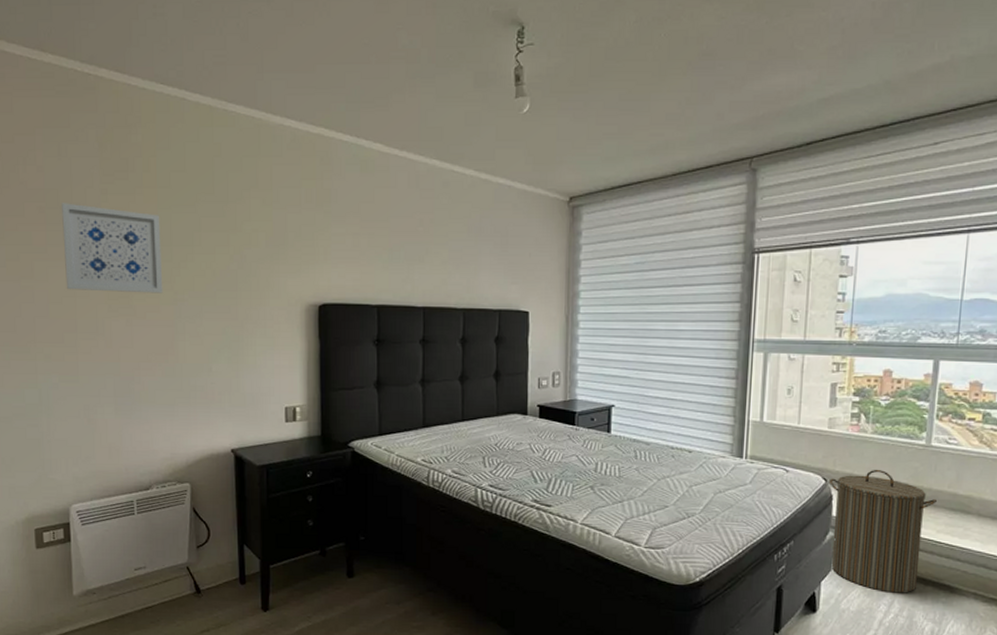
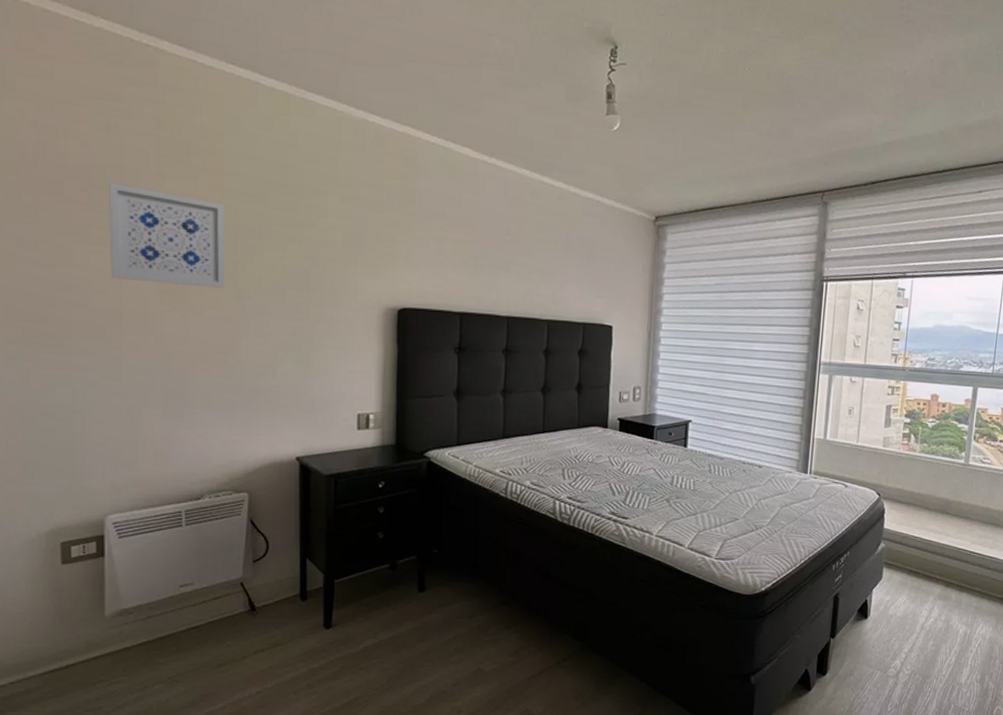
laundry hamper: present [830,469,938,593] -> none [882,485,973,599]

